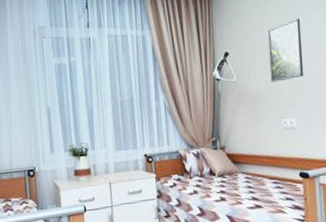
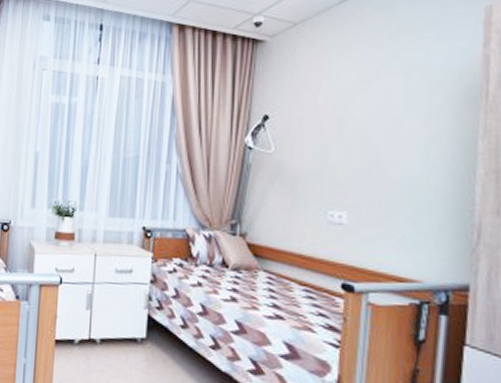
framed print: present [267,18,304,83] -> none [320,83,372,162]

